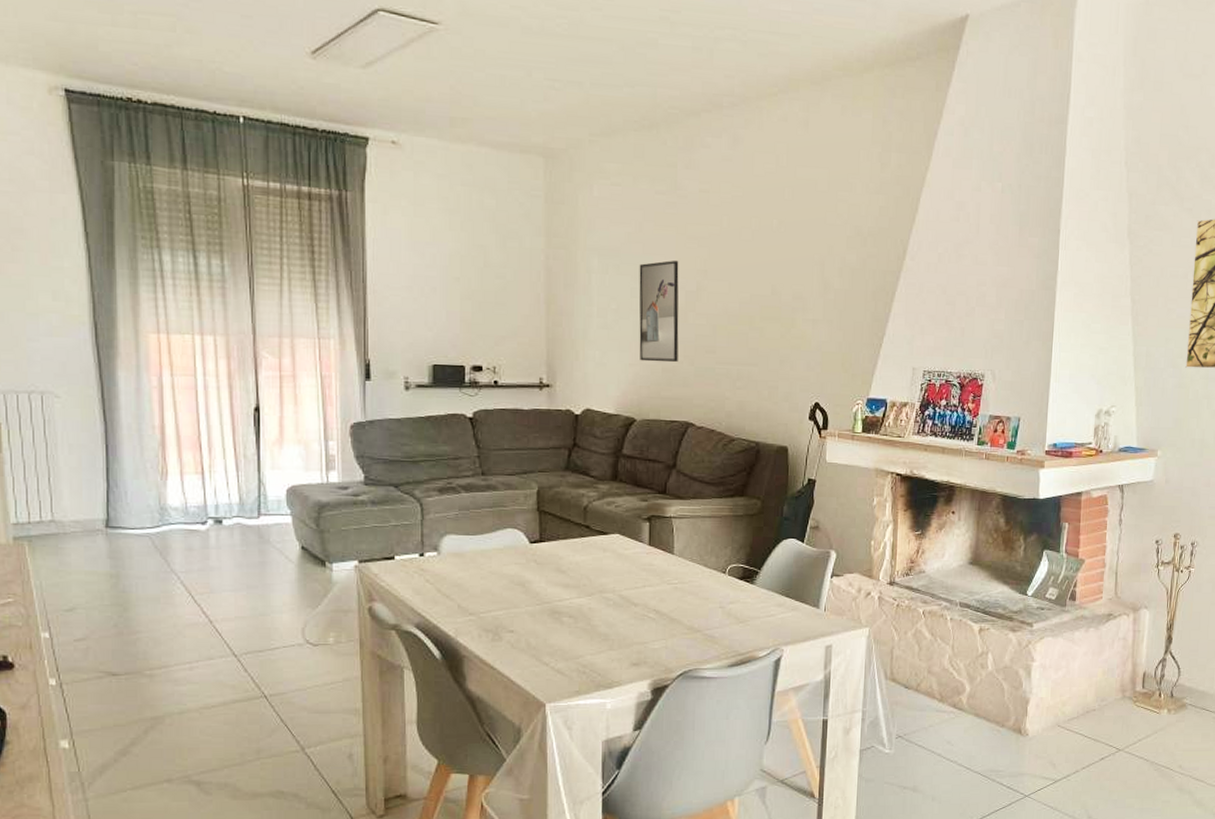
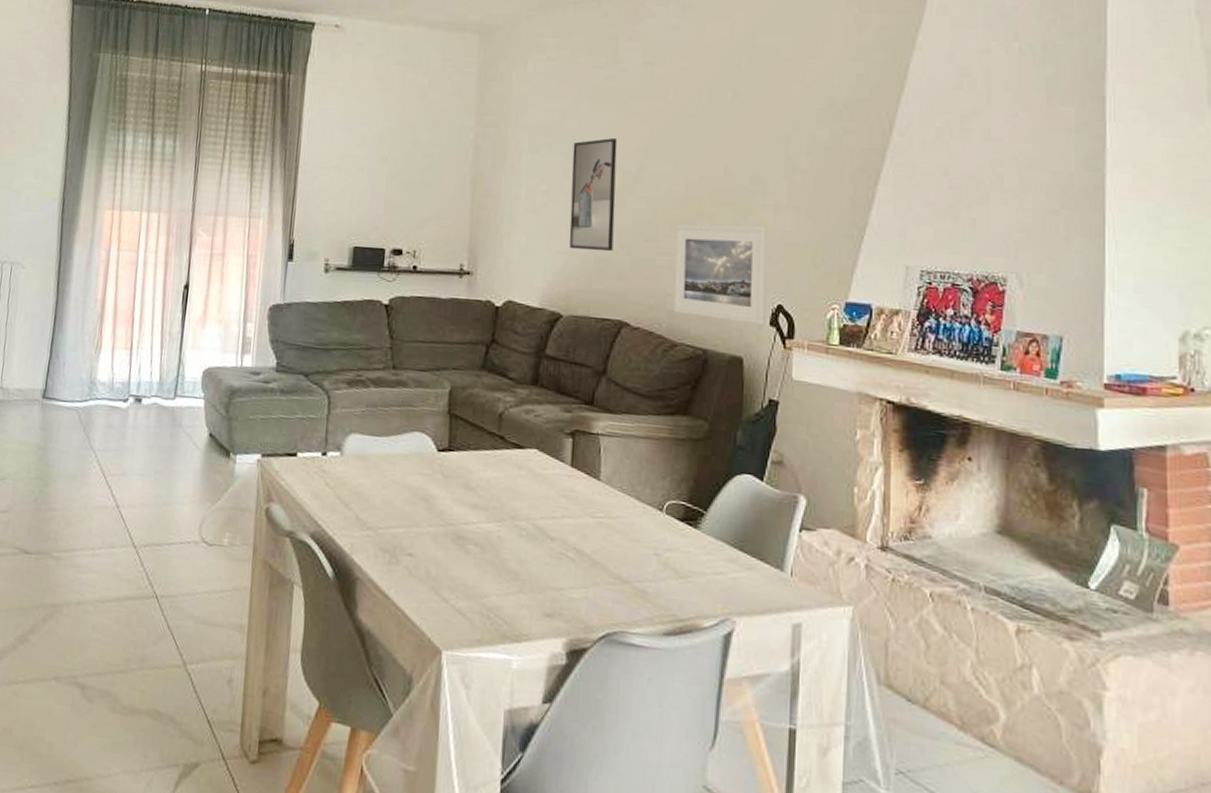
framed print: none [730,336,807,420] -> present [673,223,767,325]

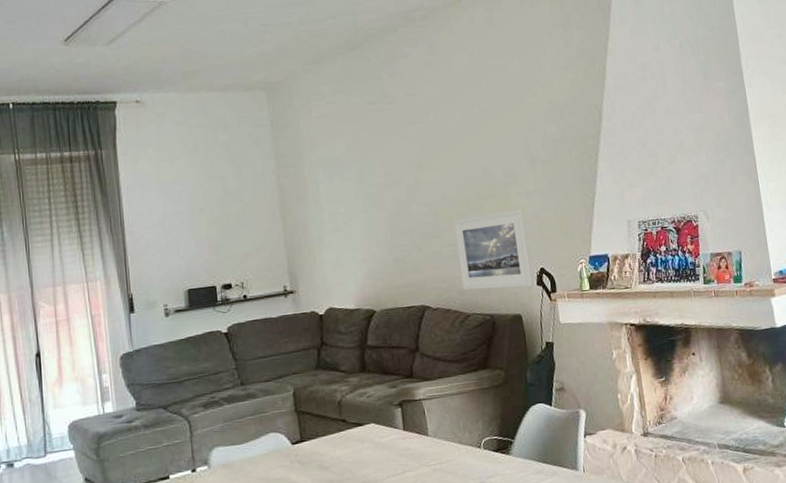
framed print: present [569,137,618,252] -> none [360,159,407,256]

